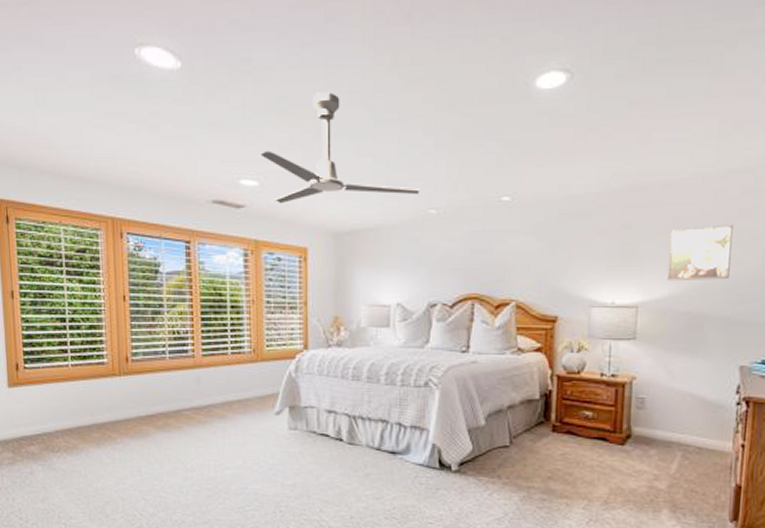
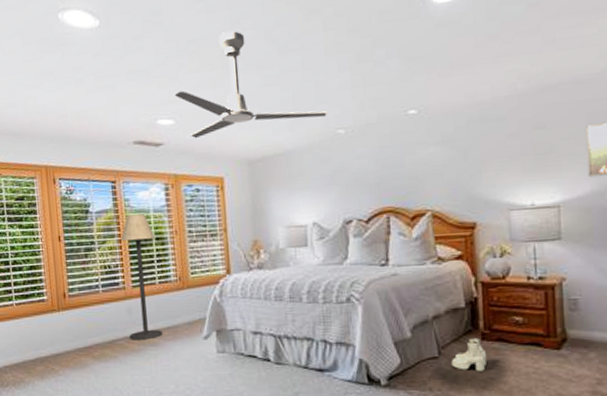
floor lamp: none [193,279,232,412] -> present [121,214,163,340]
boots: none [521,429,556,462] -> present [451,337,487,372]

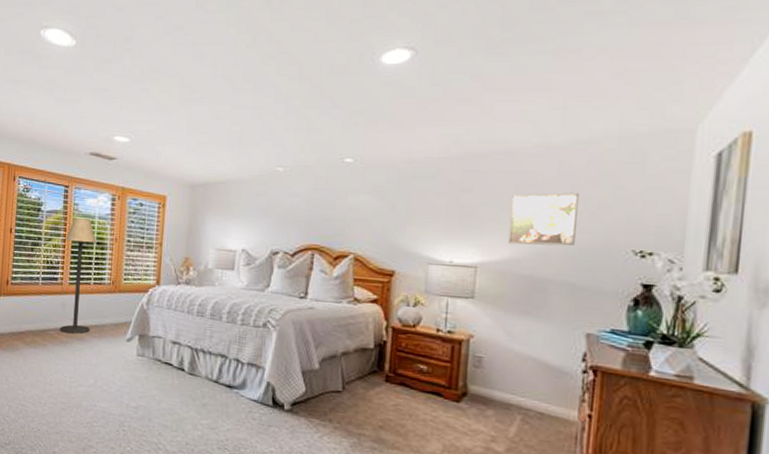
ceiling fan: present [174,31,329,139] -> none [133,66,271,158]
boots: present [451,337,487,372] -> none [353,378,389,412]

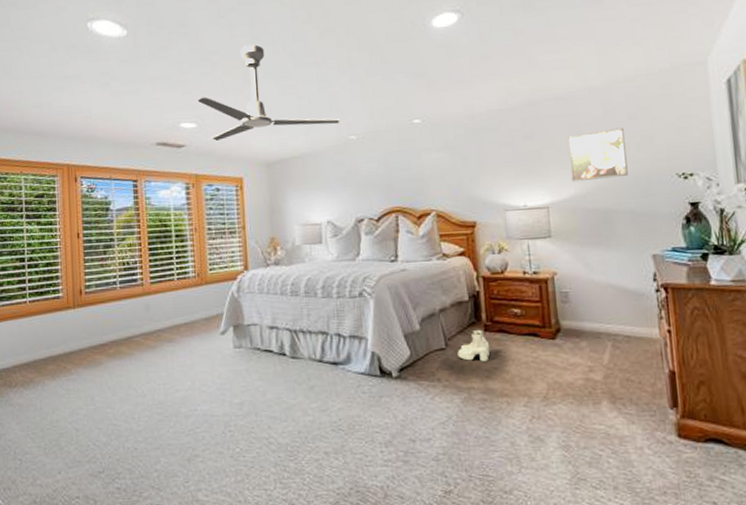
floor lamp: present [60,218,96,334] -> none [141,212,180,337]
ceiling fan: none [133,66,271,158] -> present [197,44,341,142]
boots: none [353,378,389,412] -> present [457,329,490,362]

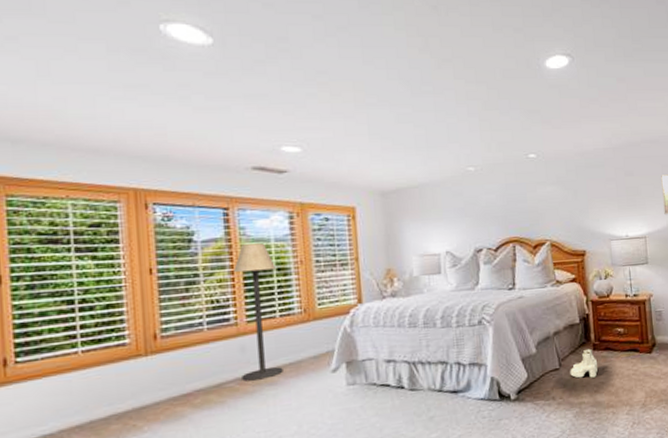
floor lamp: none [141,212,180,337] -> present [234,243,283,381]
ceiling fan: present [197,44,341,142] -> none [301,68,460,168]

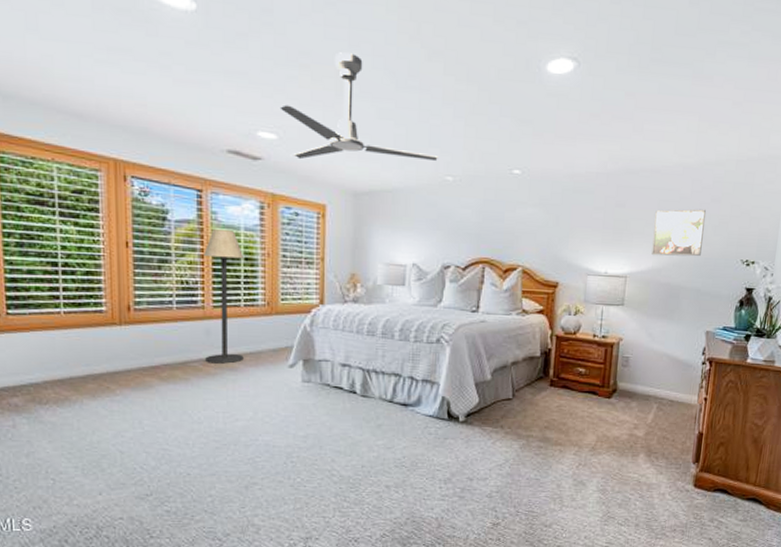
ceiling fan: none [301,68,460,168] -> present [280,52,440,162]
boots: present [570,348,598,378] -> none [522,383,553,413]

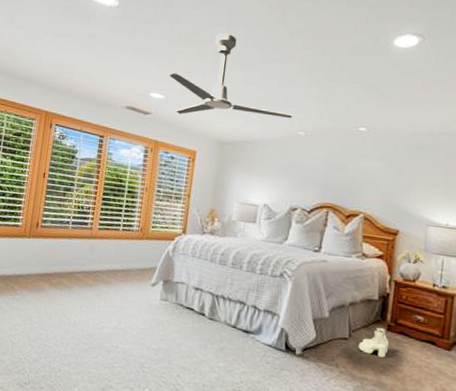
floor lamp: present [204,229,244,364] -> none [87,167,127,278]
boots: none [522,383,553,413] -> present [358,327,390,358]

